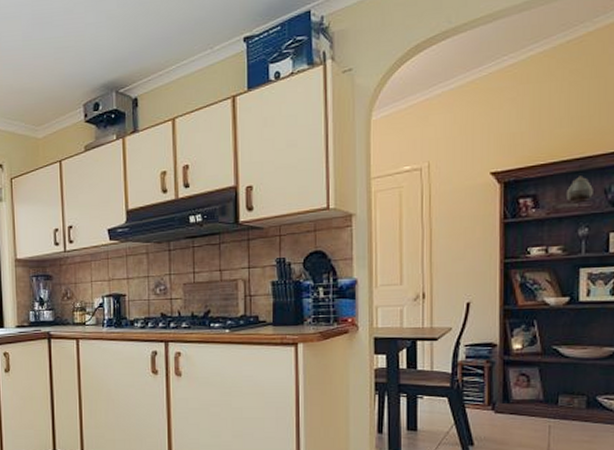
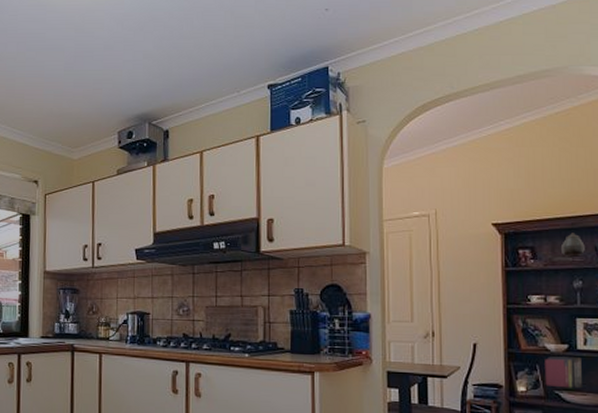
books: none [543,310,584,343] -> present [545,356,583,389]

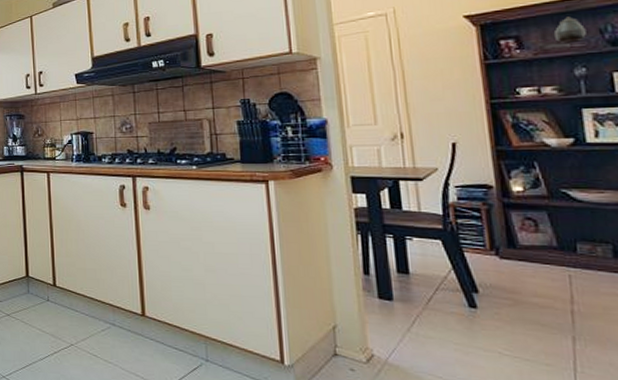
books: present [545,356,583,389] -> none [544,151,599,186]

